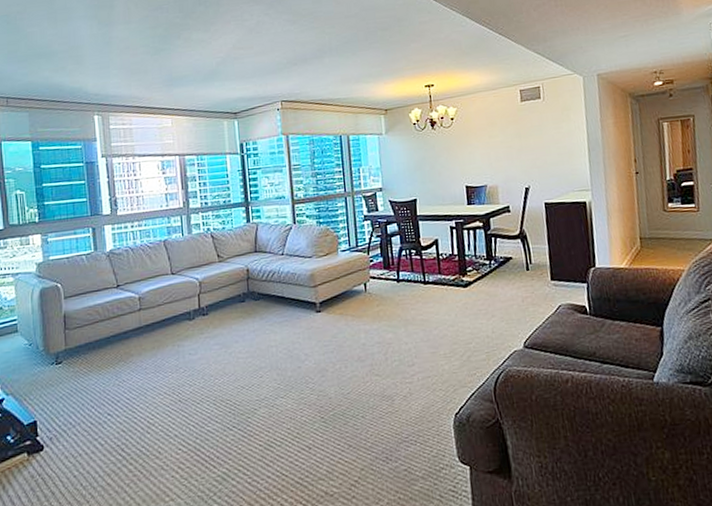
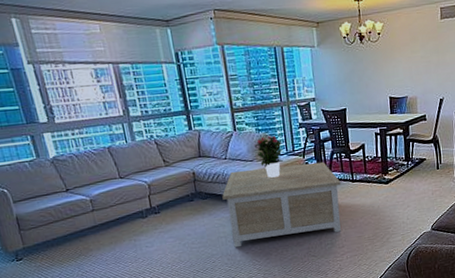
coffee table: none [276,259,411,360] -> present [222,161,341,248]
potted flower: none [314,229,346,277] -> present [254,135,284,178]

